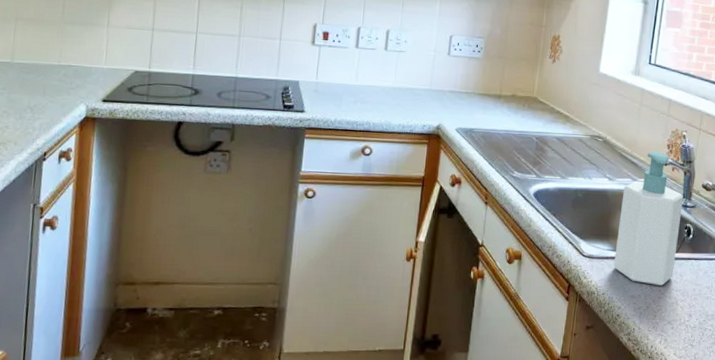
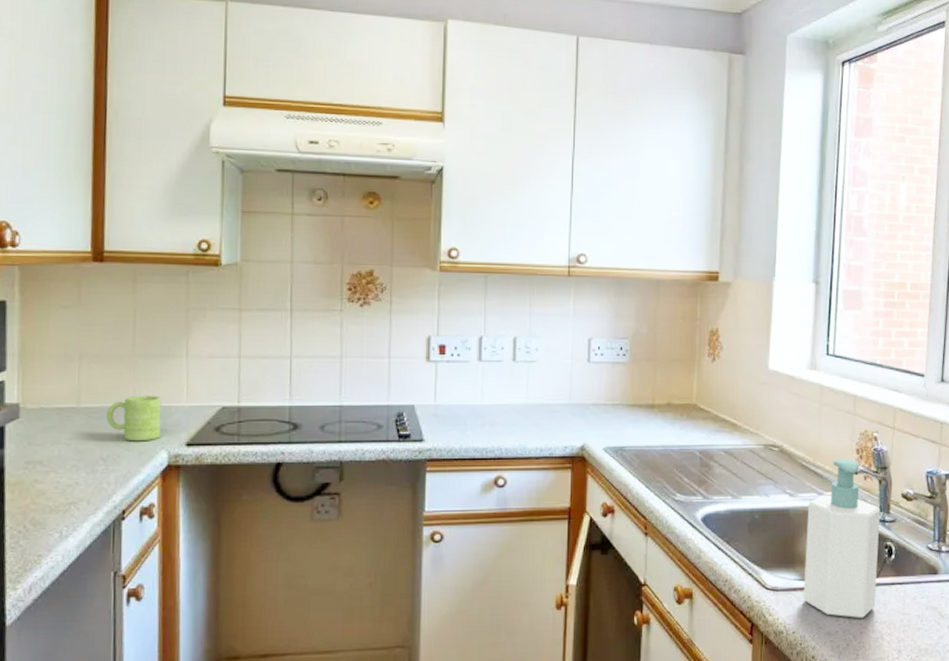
mug: none [35,56,84,96] -> present [107,395,162,442]

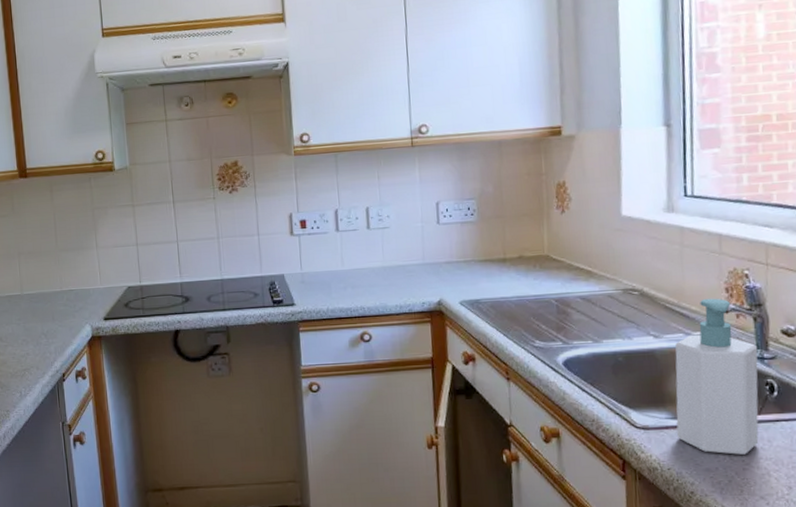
mug: present [107,395,162,442] -> none [43,281,84,319]

